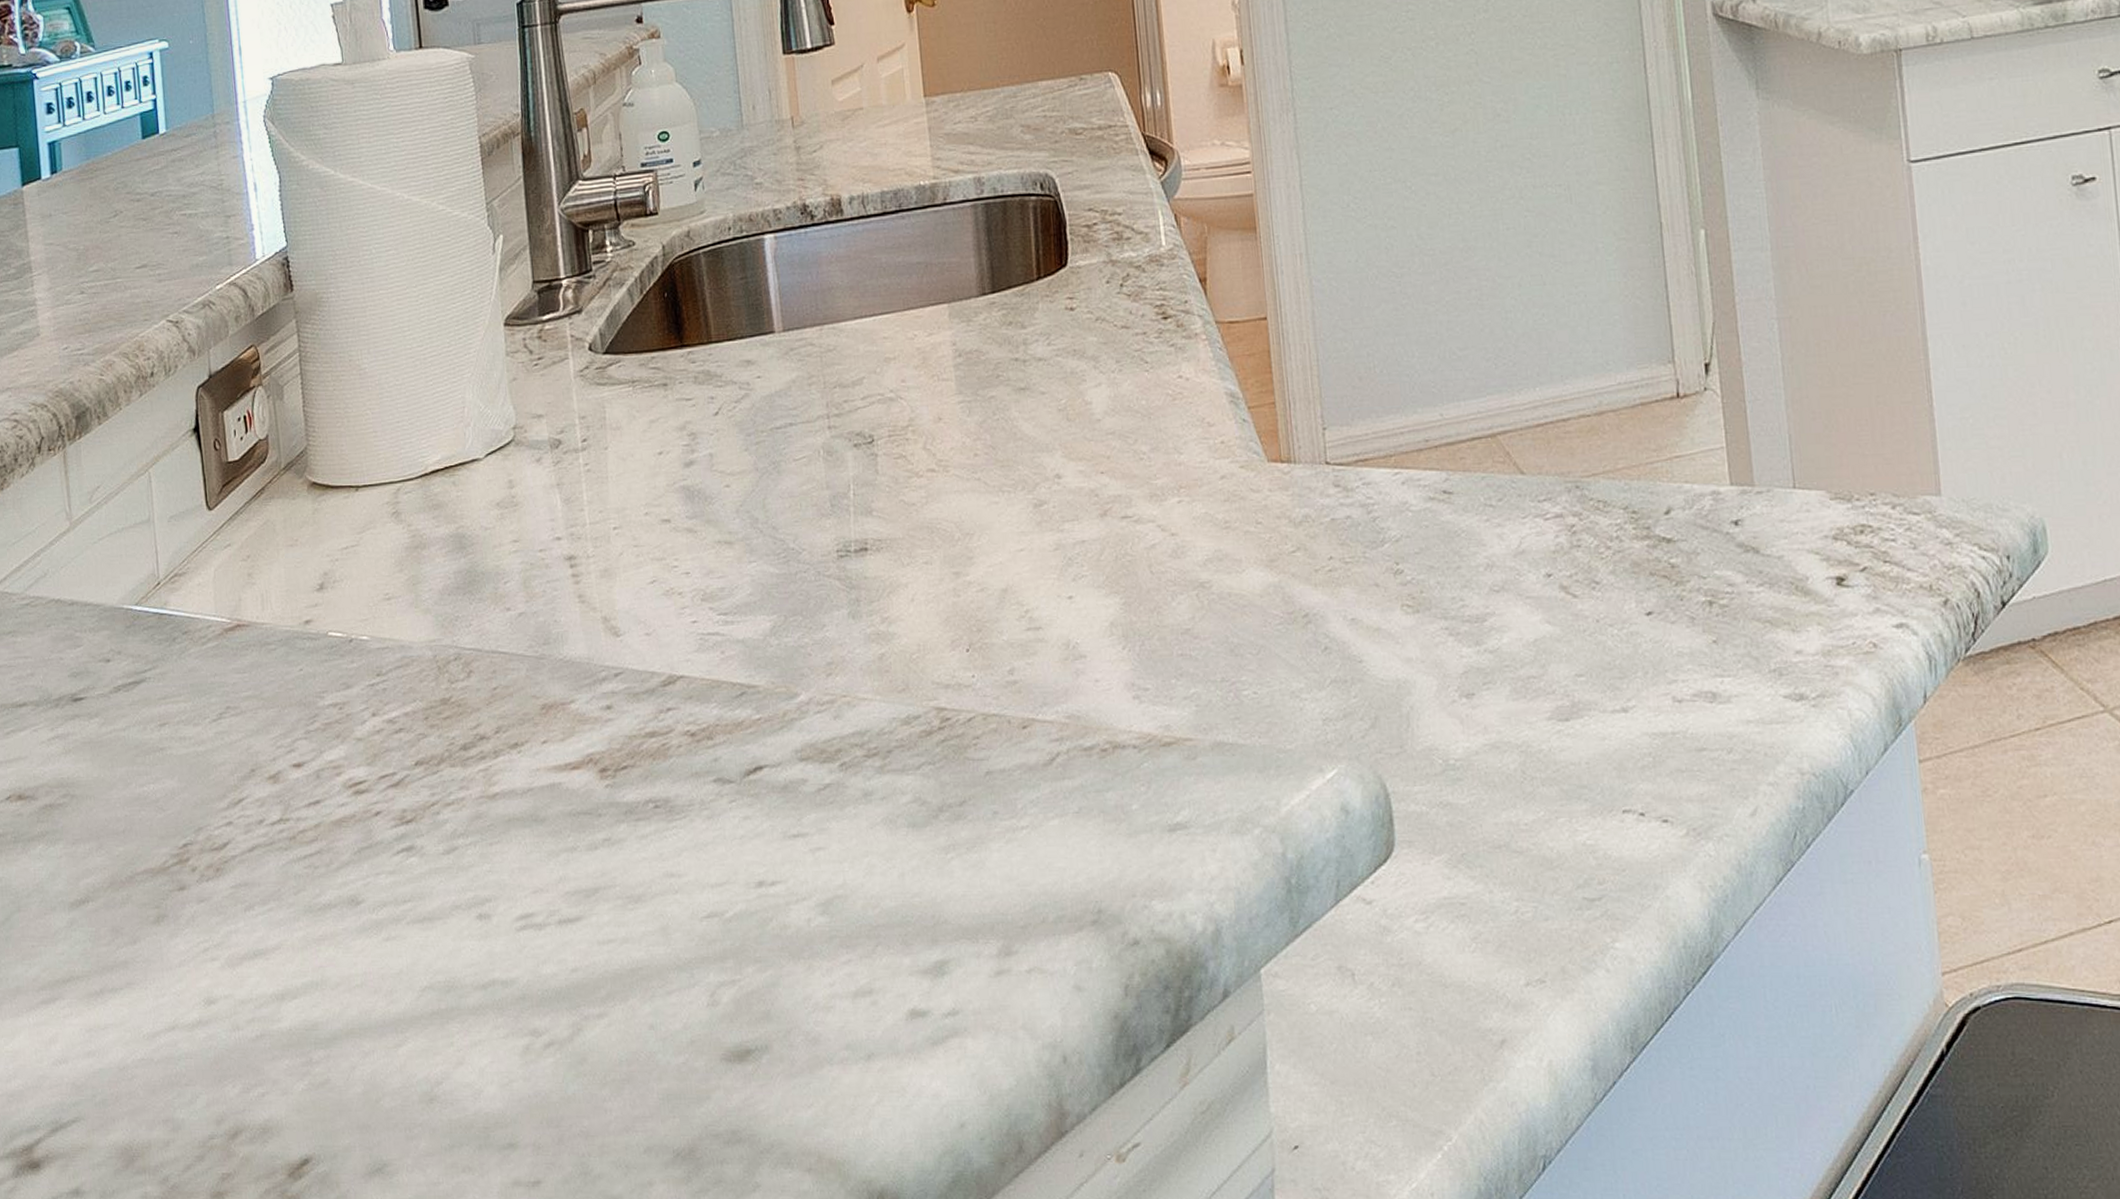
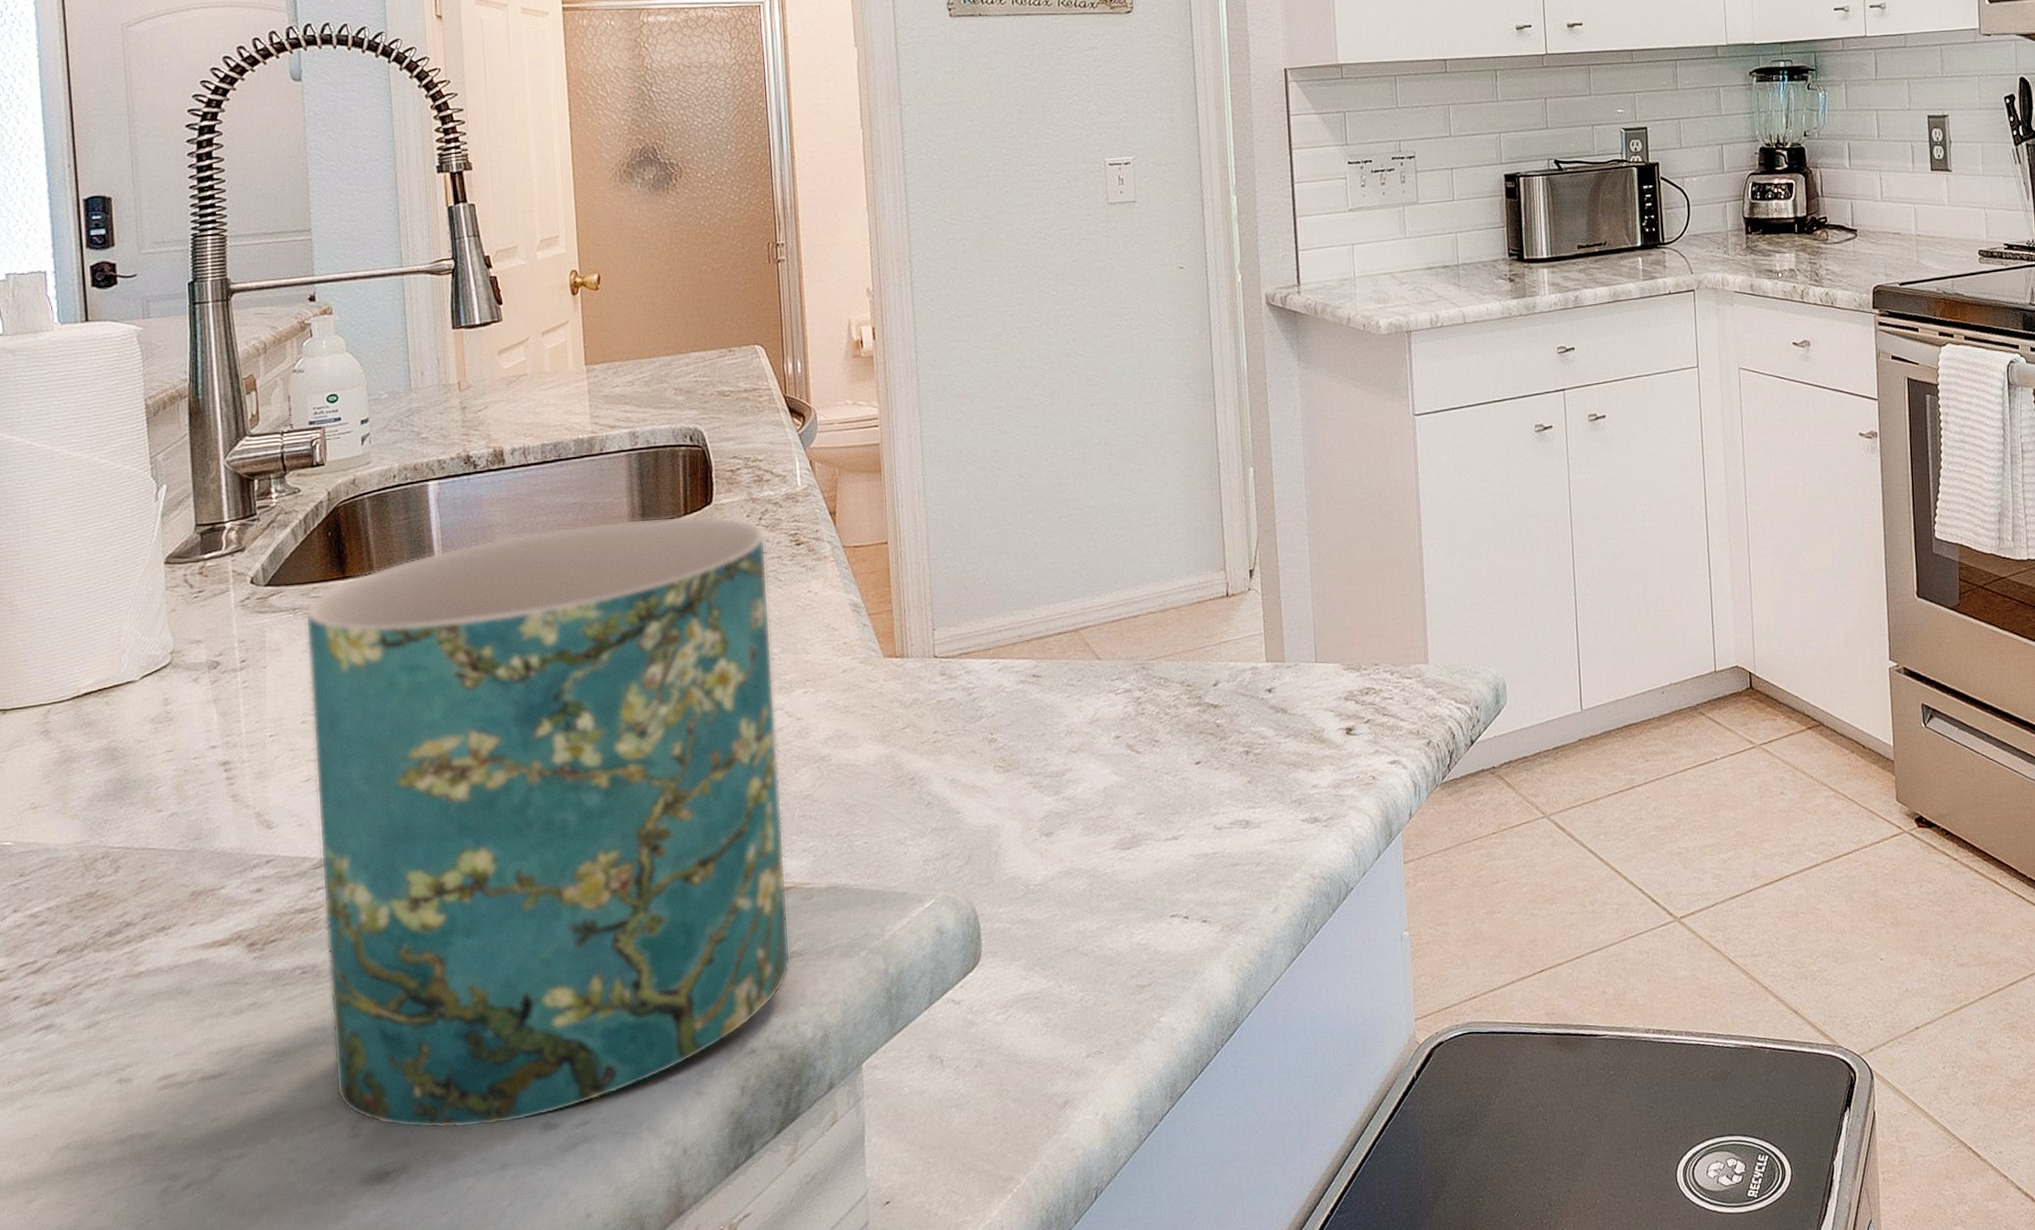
mug: none [644,281,1175,1006] -> present [305,516,791,1129]

